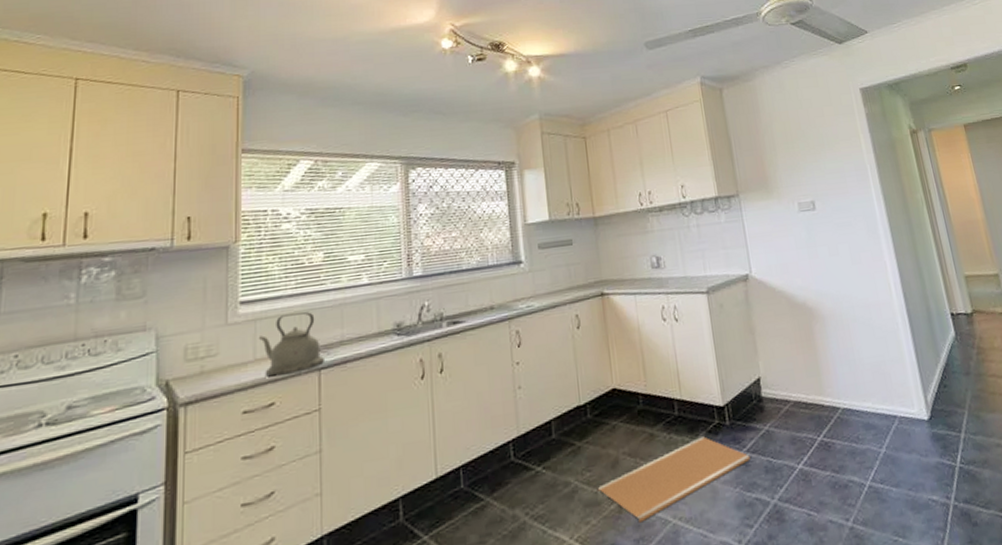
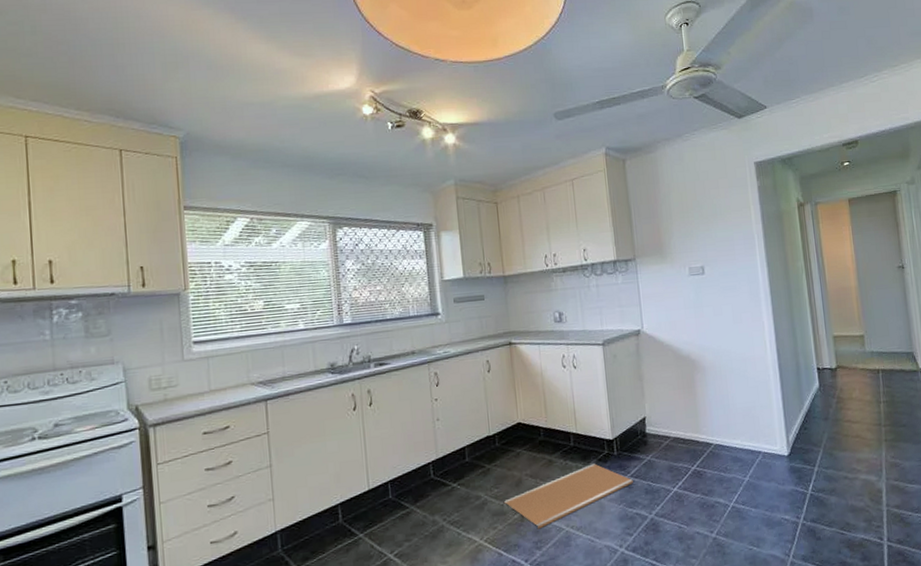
kettle: present [258,312,326,378] -> none [211,352,271,406]

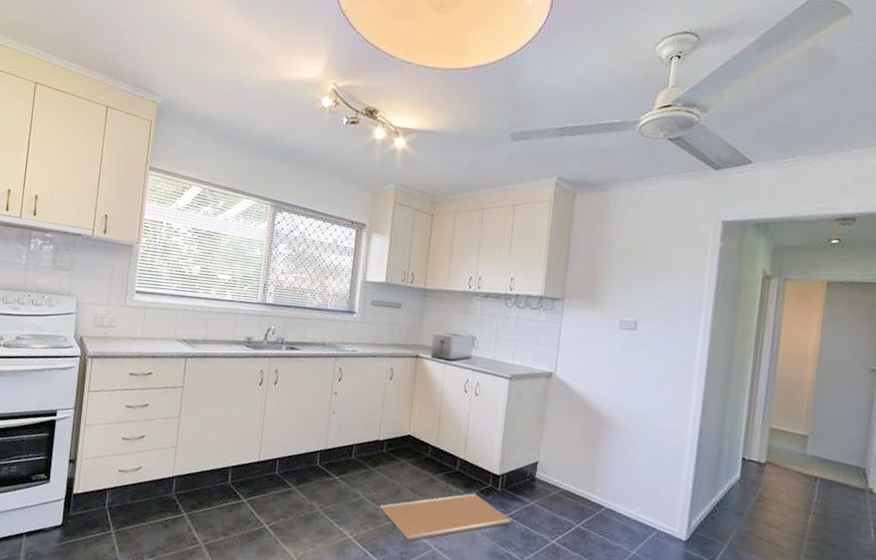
toaster: none [521,311,563,342] -> present [430,332,474,361]

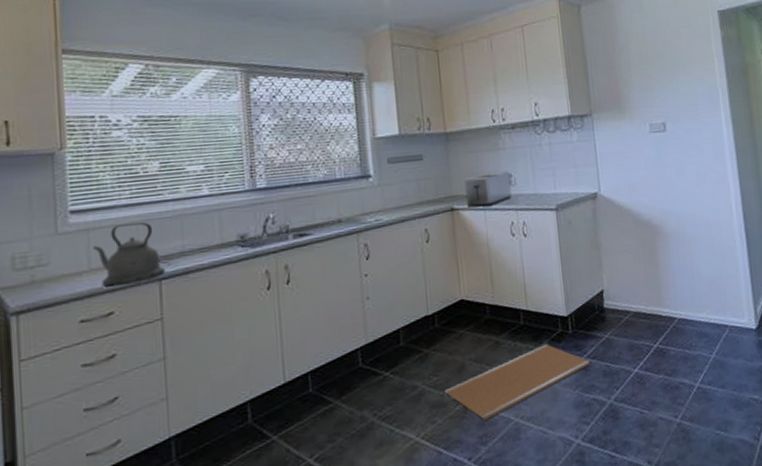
kettle: none [145,309,192,356] -> present [92,222,166,288]

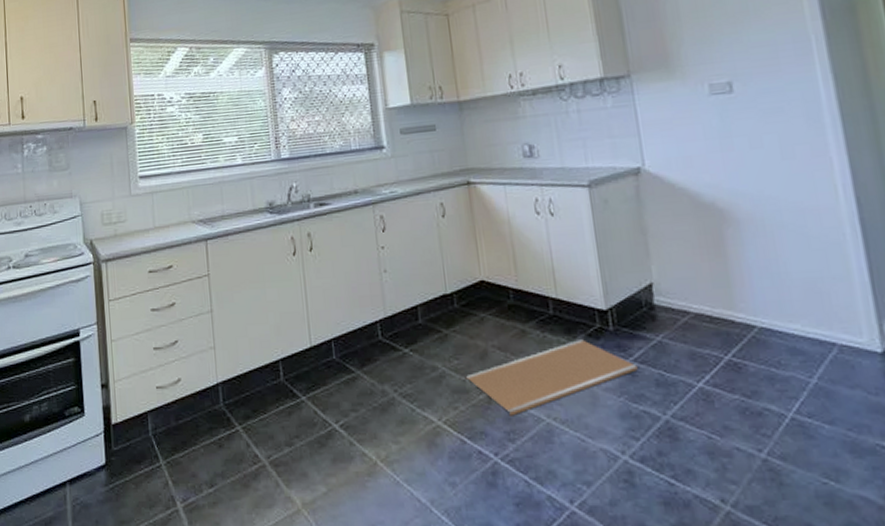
kettle: present [92,222,166,288] -> none [155,188,211,244]
toaster: present [464,172,512,208] -> none [481,143,535,182]

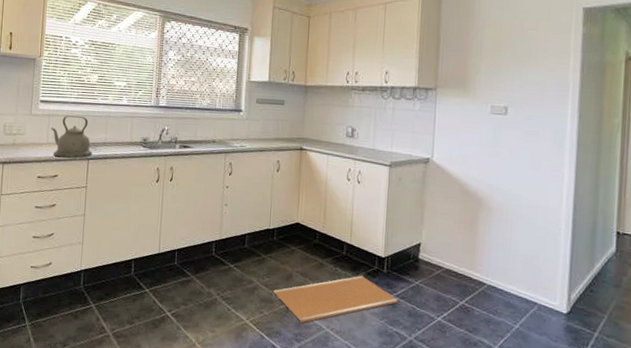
kettle: none [155,188,211,244] -> present [50,116,93,159]

